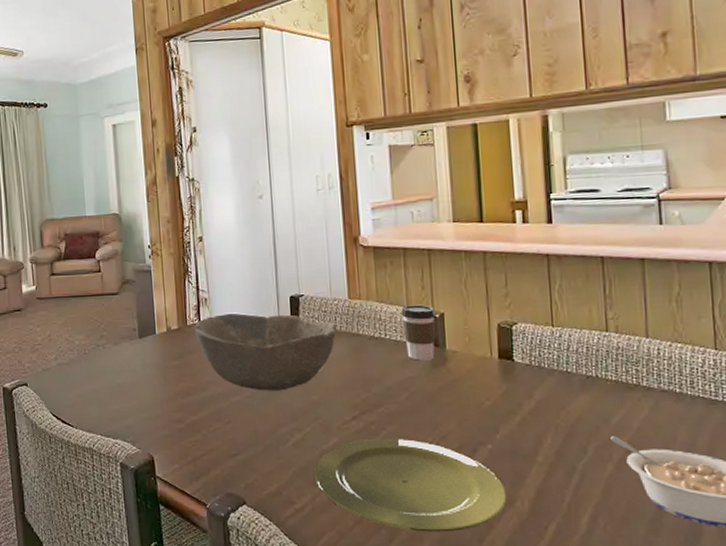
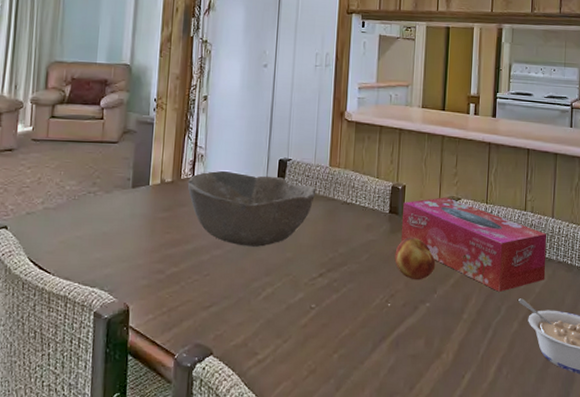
plate: present [314,438,507,532] -> none [279,294,437,381]
coffee cup: present [401,304,436,361] -> none [371,176,399,226]
fruit: none [440,371,494,420] -> present [394,237,436,281]
tissue box: none [444,323,645,429] -> present [402,197,547,292]

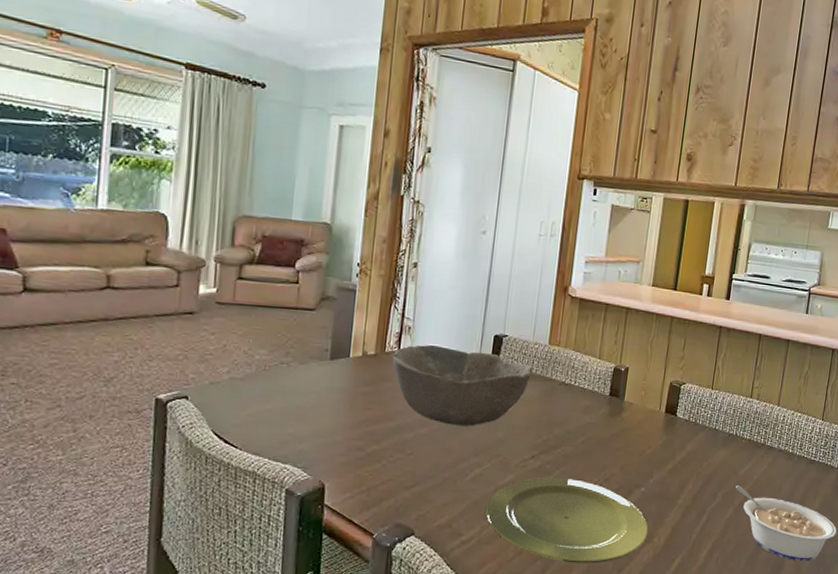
plate: none [279,294,437,381] -> present [486,477,649,564]
fruit: present [394,237,436,281] -> none [611,420,655,465]
tissue box: present [402,197,547,292] -> none [620,381,771,478]

